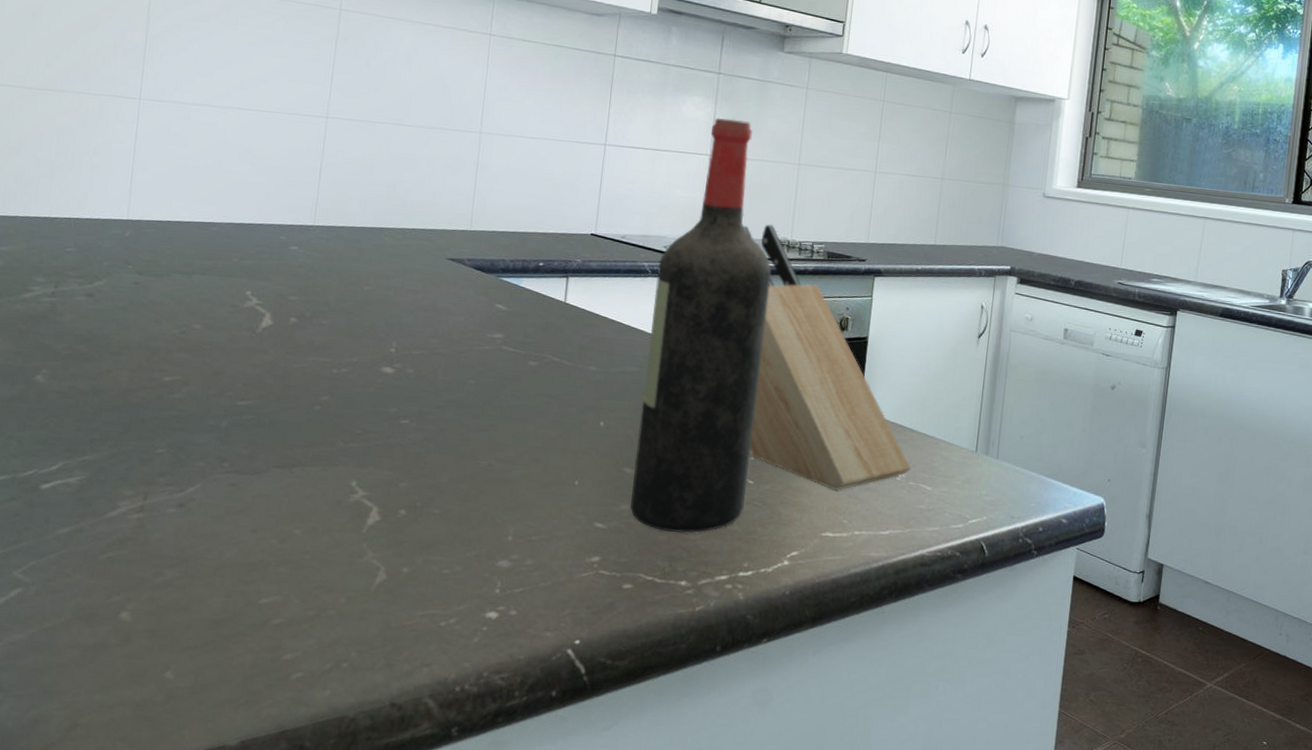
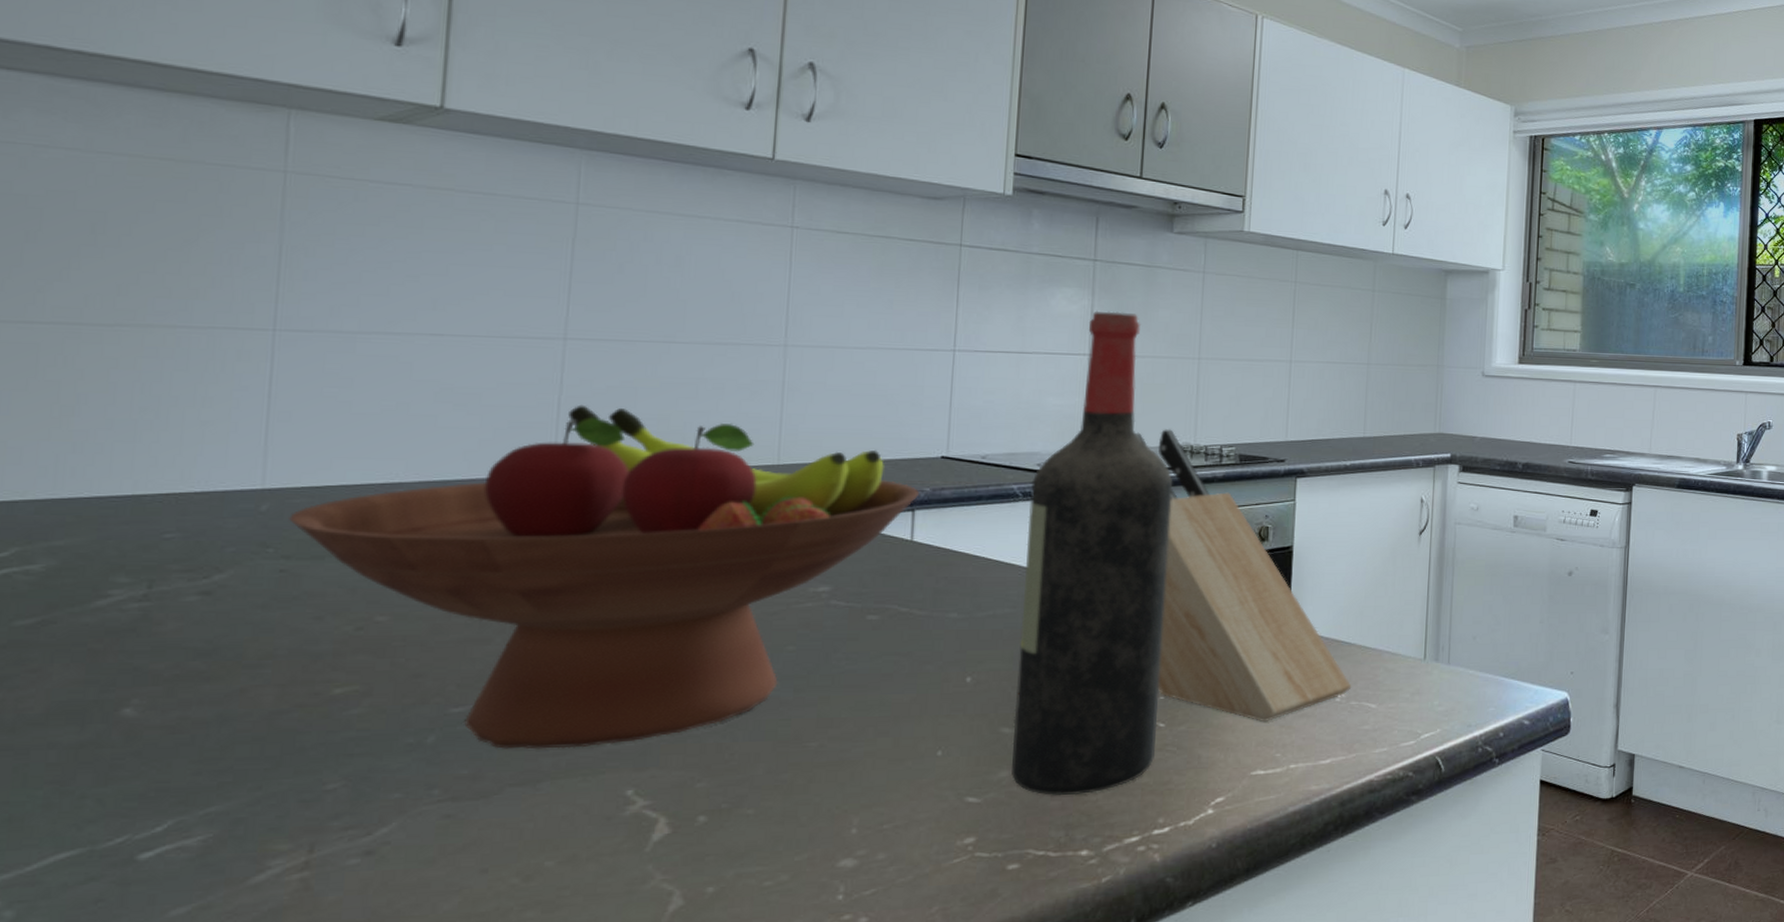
fruit bowl: none [142,170,573,444] -> present [287,404,920,749]

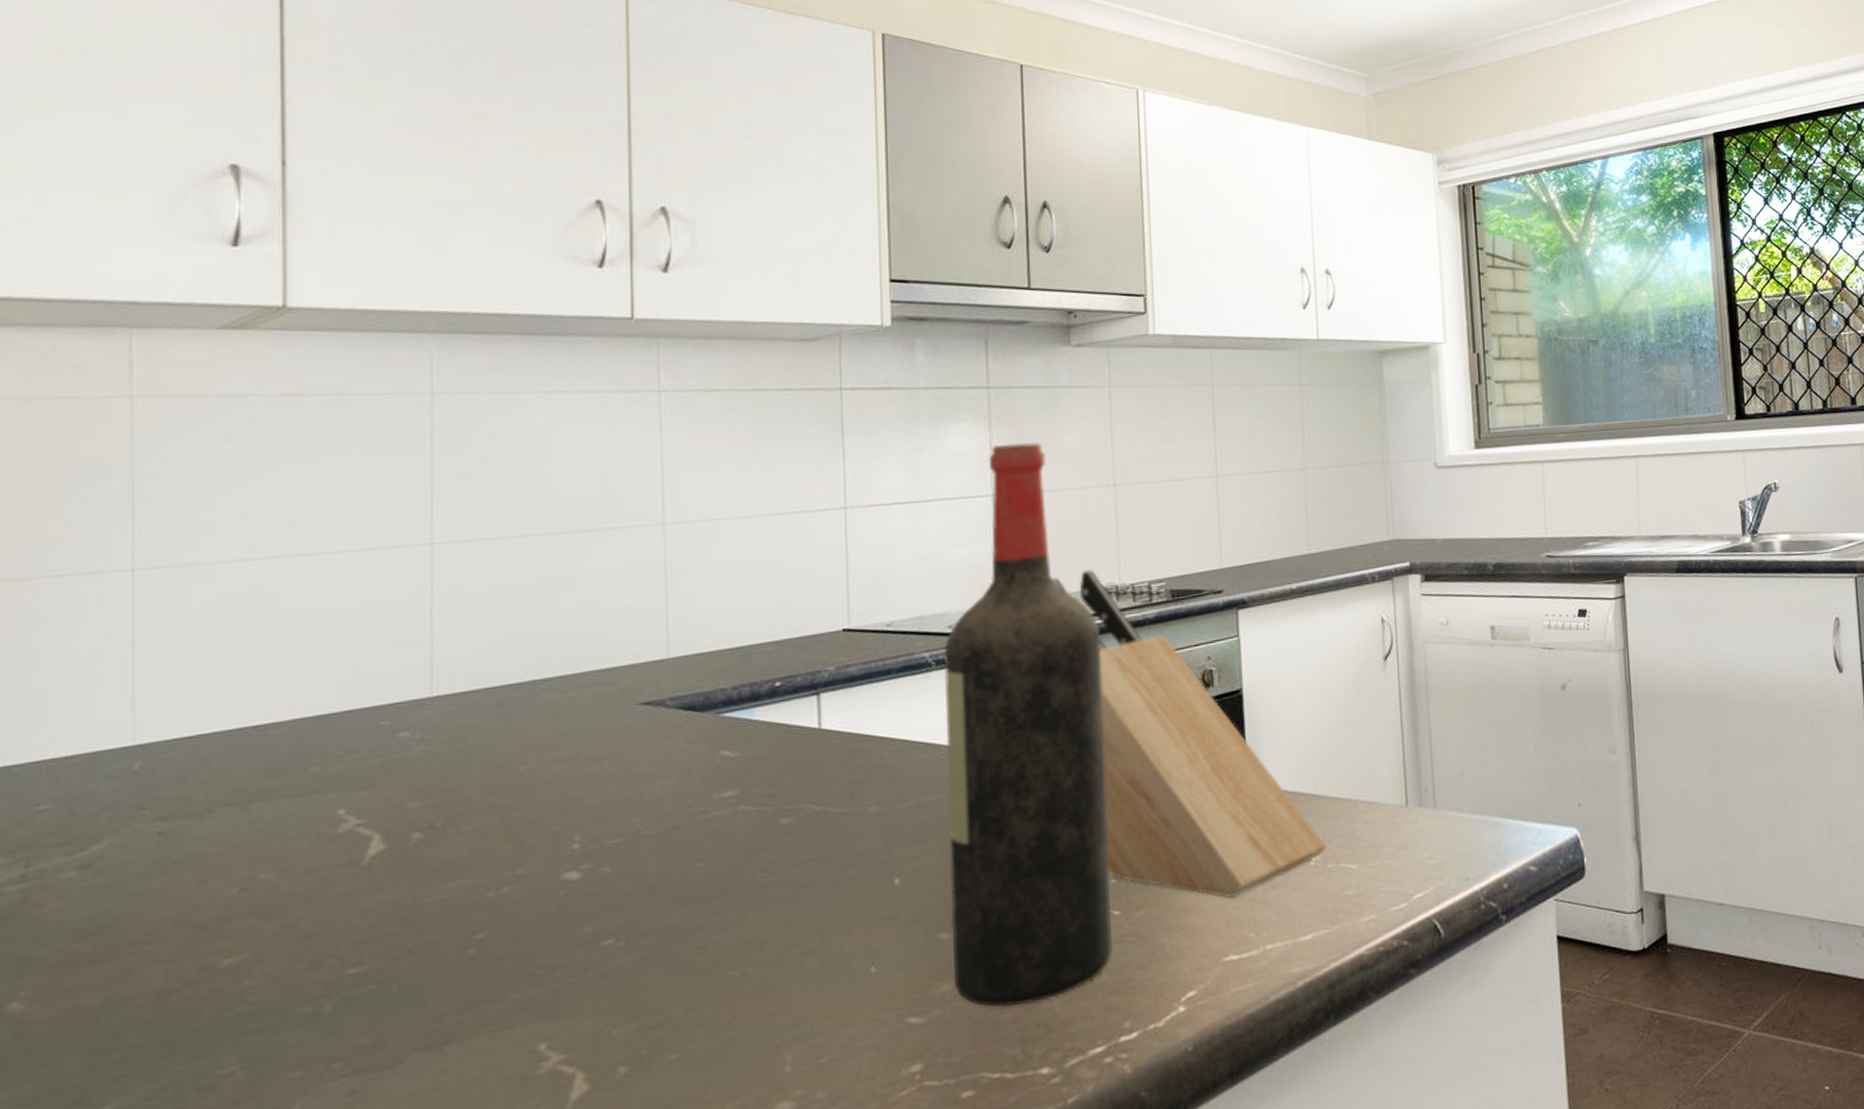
fruit bowl: present [287,404,920,749] -> none [161,614,824,1010]

